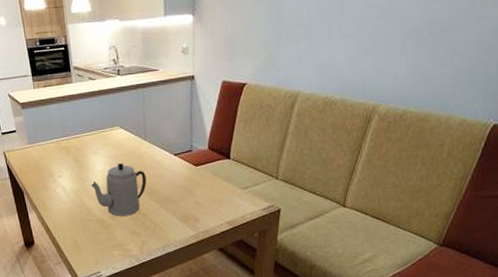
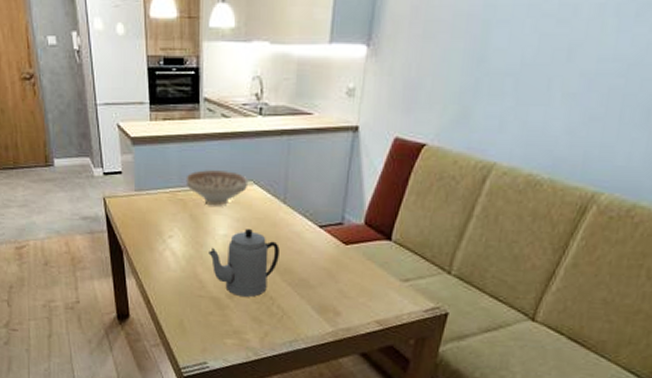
decorative bowl: none [66,120,116,149] -> present [185,170,249,206]

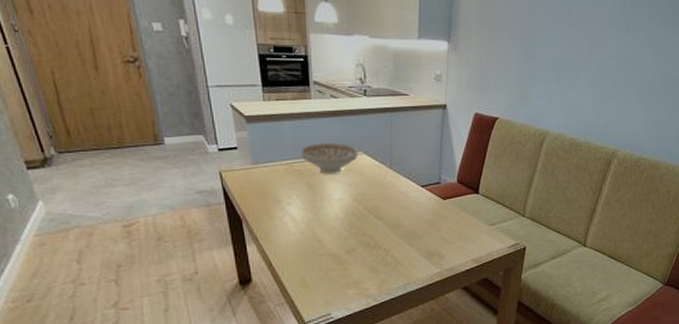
teapot: present [209,229,280,297] -> none [326,192,389,251]

